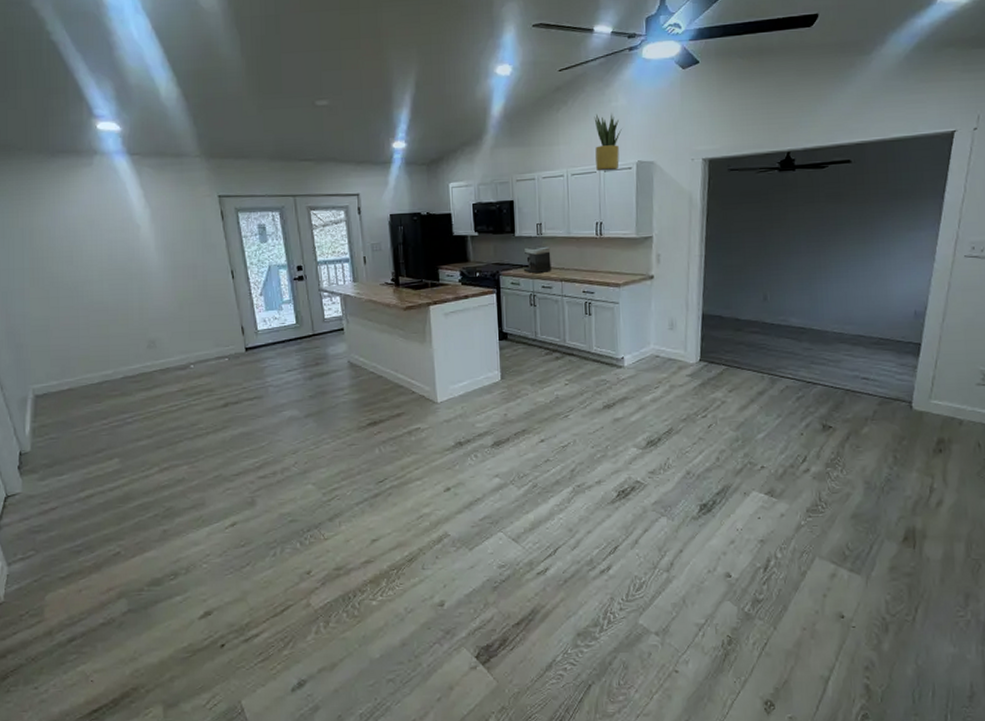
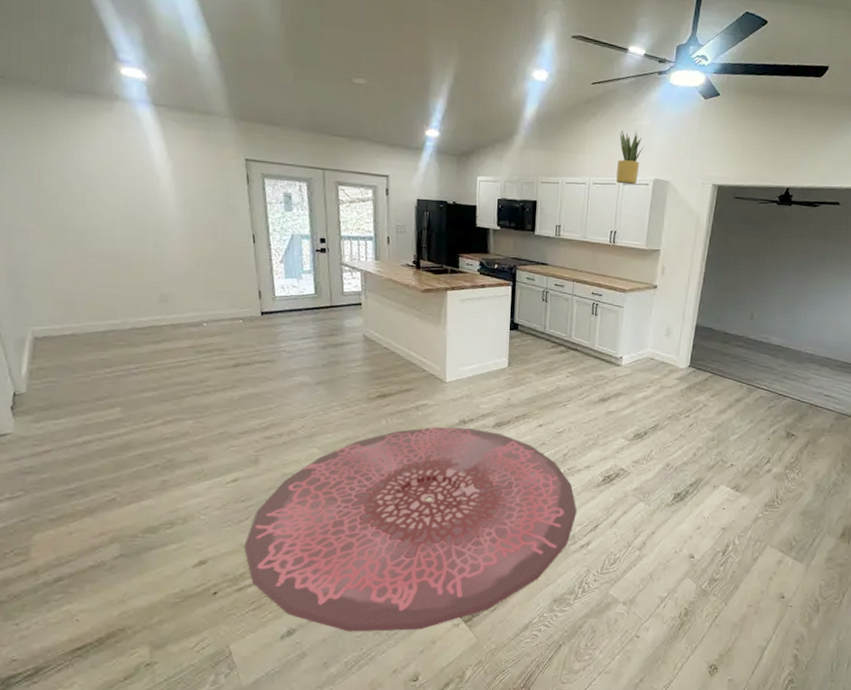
area rug: none [247,449,593,681] -> present [244,427,577,632]
coffee maker: present [523,245,552,274] -> none [539,245,567,272]

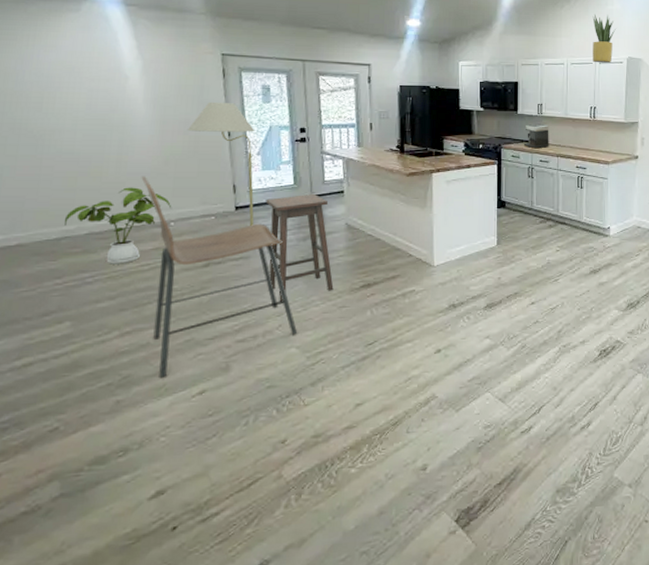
house plant: none [111,287,204,359] -> present [65,187,172,264]
chair: none [175,276,318,464] -> present [141,175,297,377]
floor lamp: none [216,207,279,331] -> present [188,101,255,226]
area rug: present [244,427,577,632] -> none [210,311,575,556]
bar stool: none [289,303,352,405] -> present [266,193,334,302]
coffee maker: none [539,245,567,272] -> present [523,123,549,149]

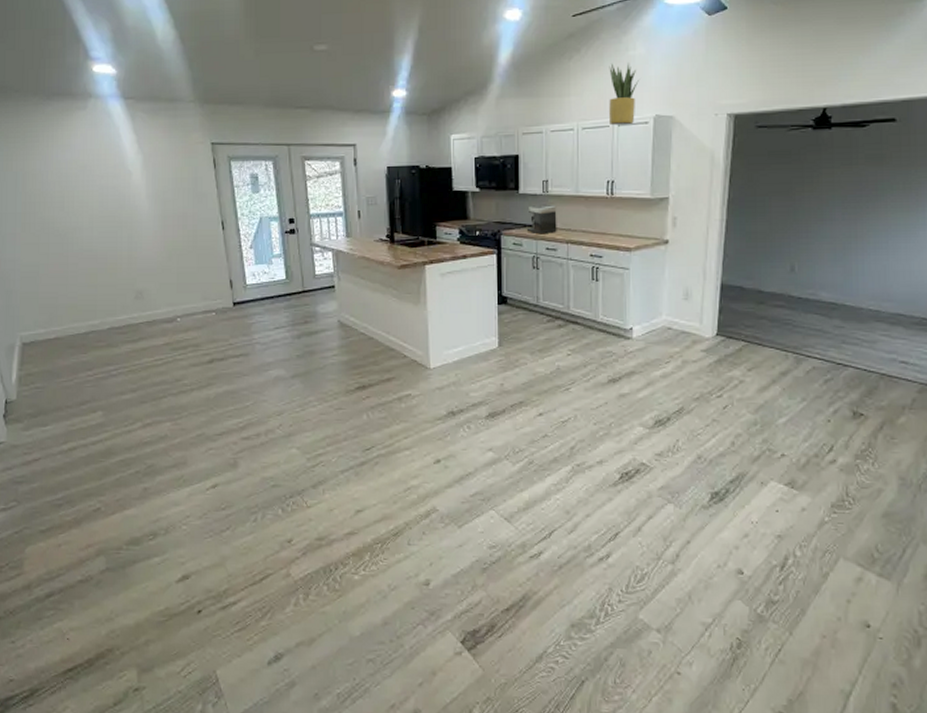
house plant: present [65,187,172,264] -> none [91,283,178,358]
chair: present [141,175,297,377] -> none [149,271,296,469]
floor lamp: present [188,101,255,226] -> none [186,194,251,322]
bar stool: present [266,193,334,302] -> none [261,288,329,401]

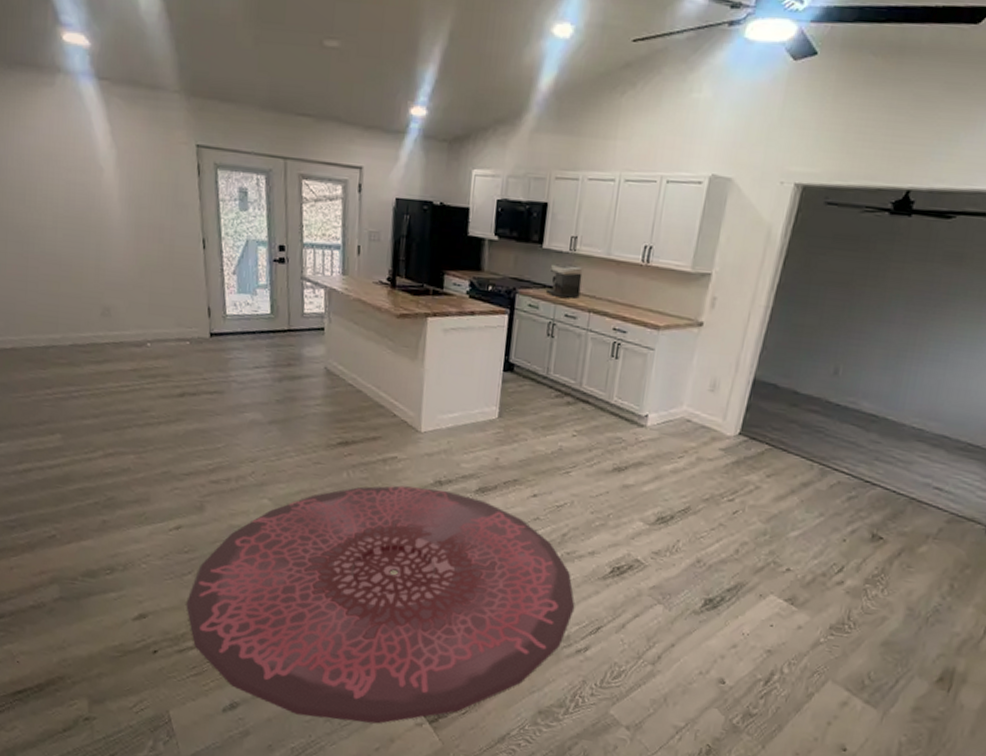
area rug: none [226,419,592,659] -> present [186,485,575,724]
planter: present [608,62,640,126] -> none [657,105,701,183]

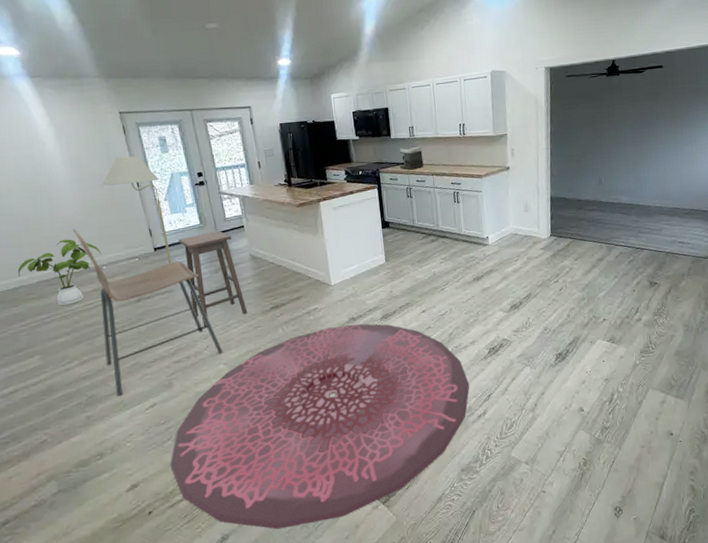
house plant: none [51,298,149,382] -> present [18,239,102,306]
chair: none [118,286,270,506] -> present [72,228,222,396]
floor lamp: none [162,204,231,357] -> present [102,156,172,264]
bar stool: none [241,326,309,447] -> present [178,230,248,327]

